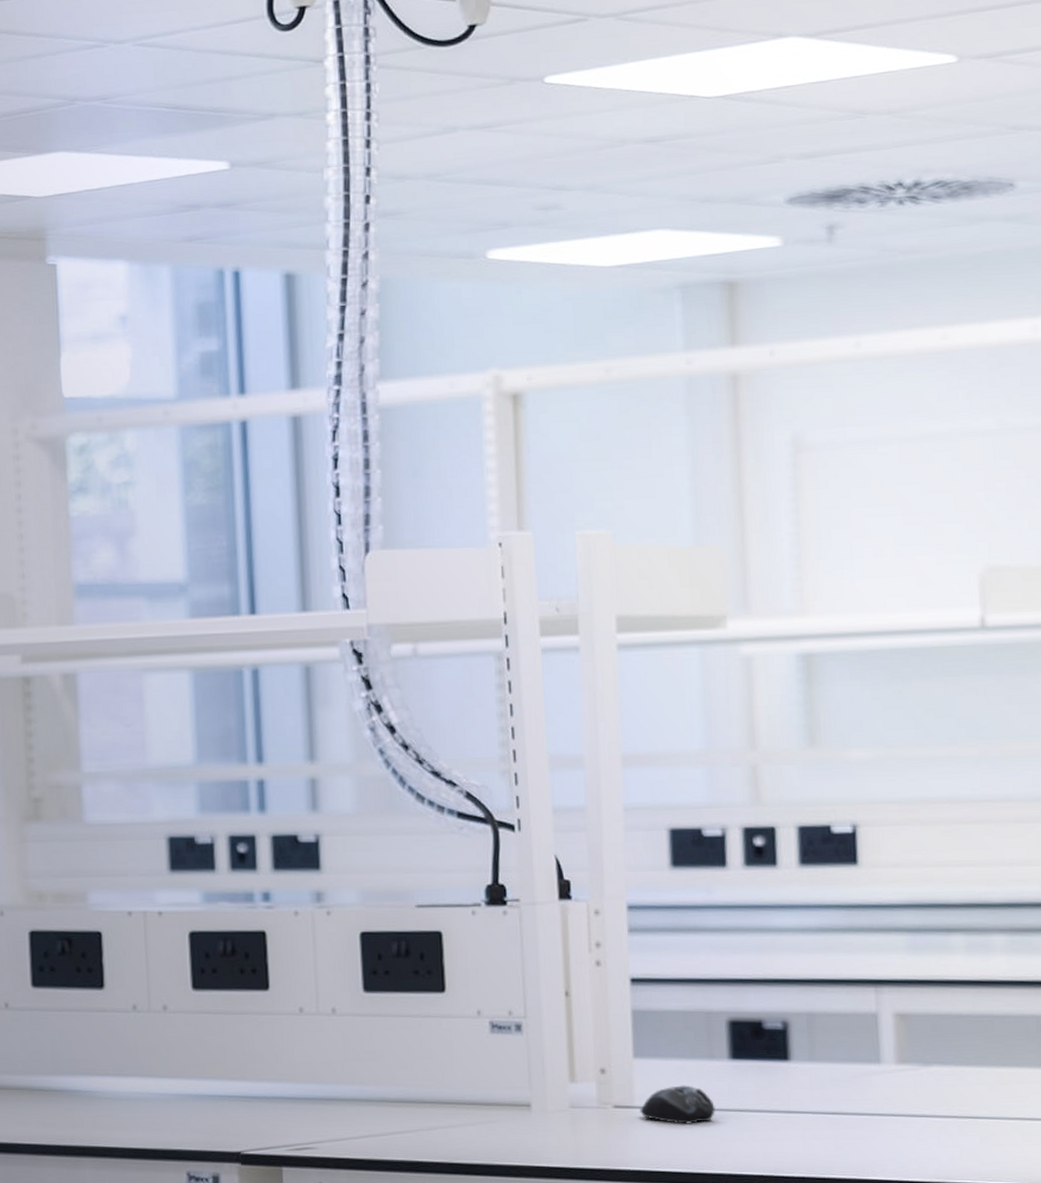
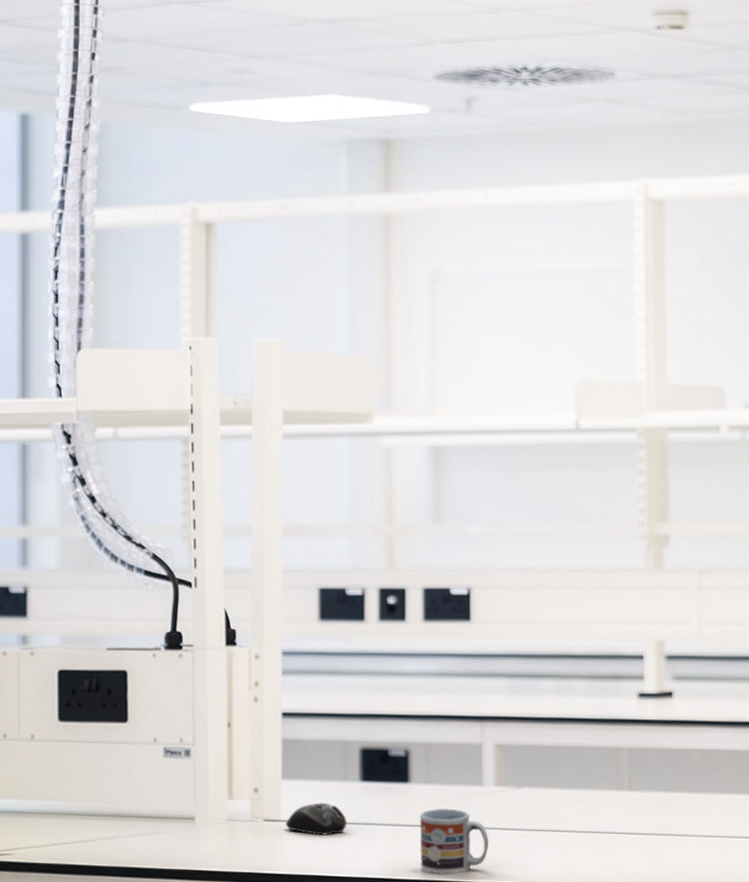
cup: none [804,1090,892,1170] -> present [419,807,489,874]

